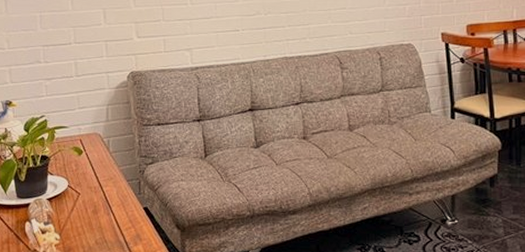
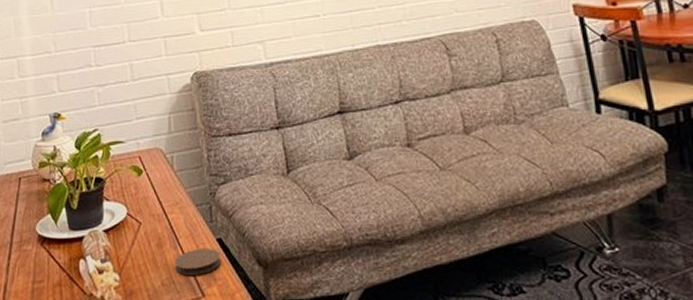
coaster: none [108,215,147,236] -> present [175,249,222,275]

